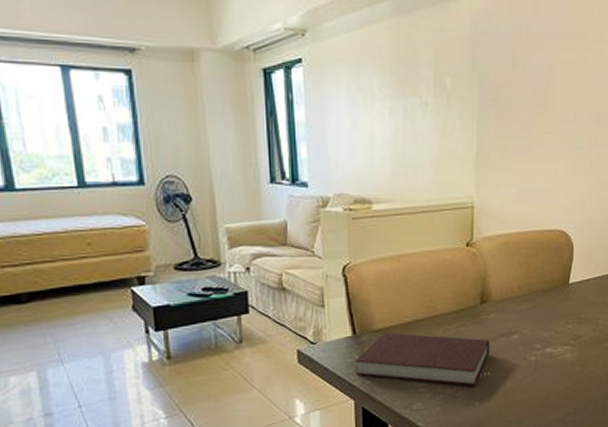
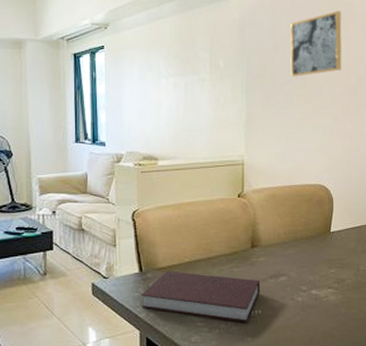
wall art: none [531,16,592,100] -> present [290,10,342,77]

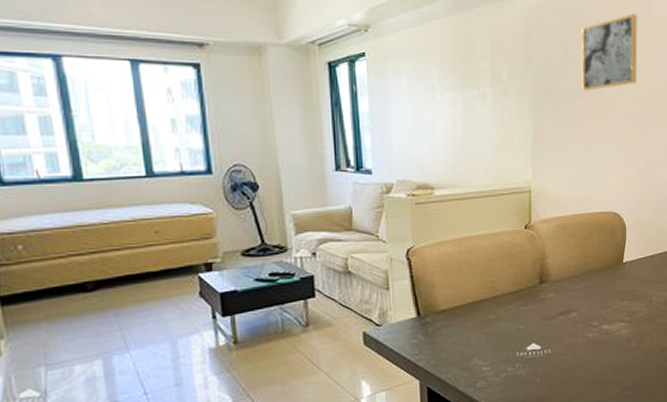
notebook: present [141,271,260,322] -> none [420,313,549,364]

